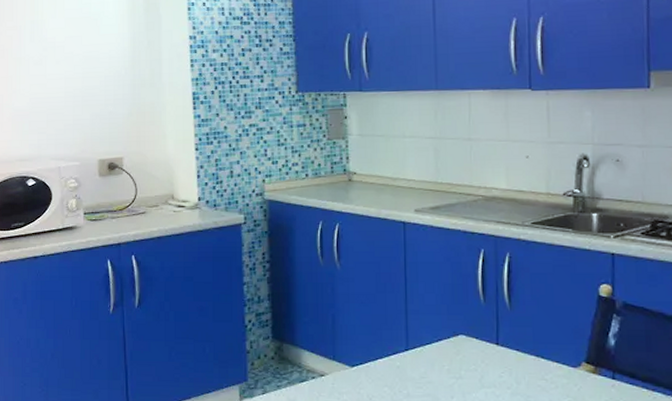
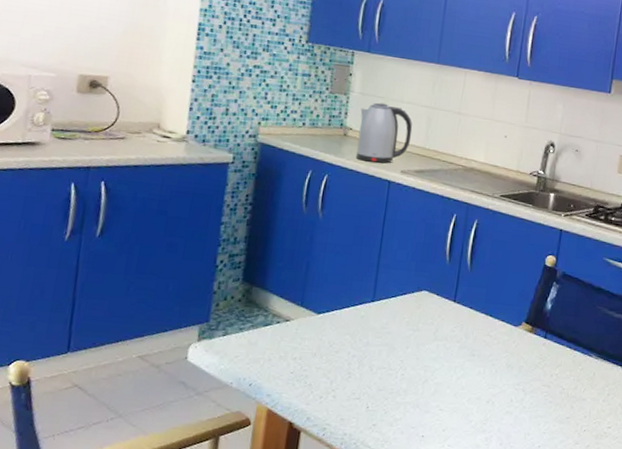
kettle: none [362,141,421,205] -> present [355,102,413,164]

